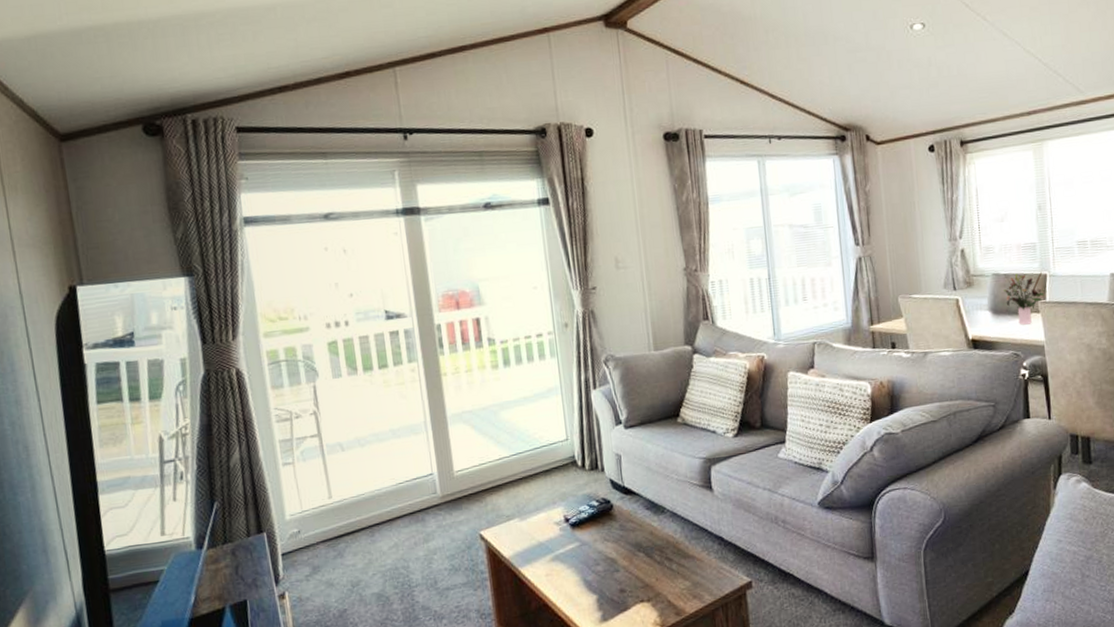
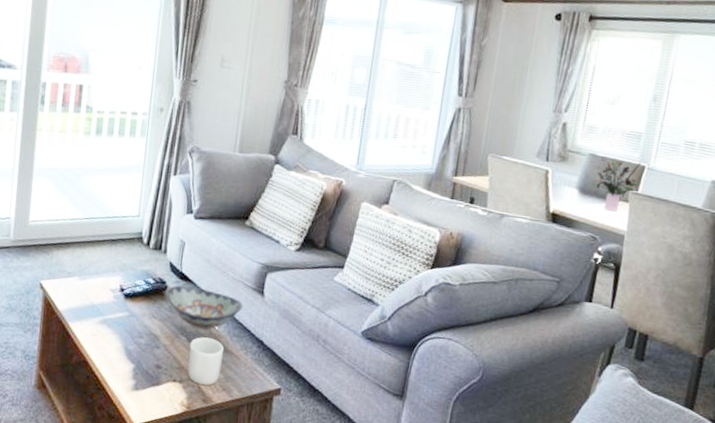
decorative bowl: none [613,498,695,540] -> present [166,285,243,329]
mug: none [649,547,688,599] -> present [188,337,224,386]

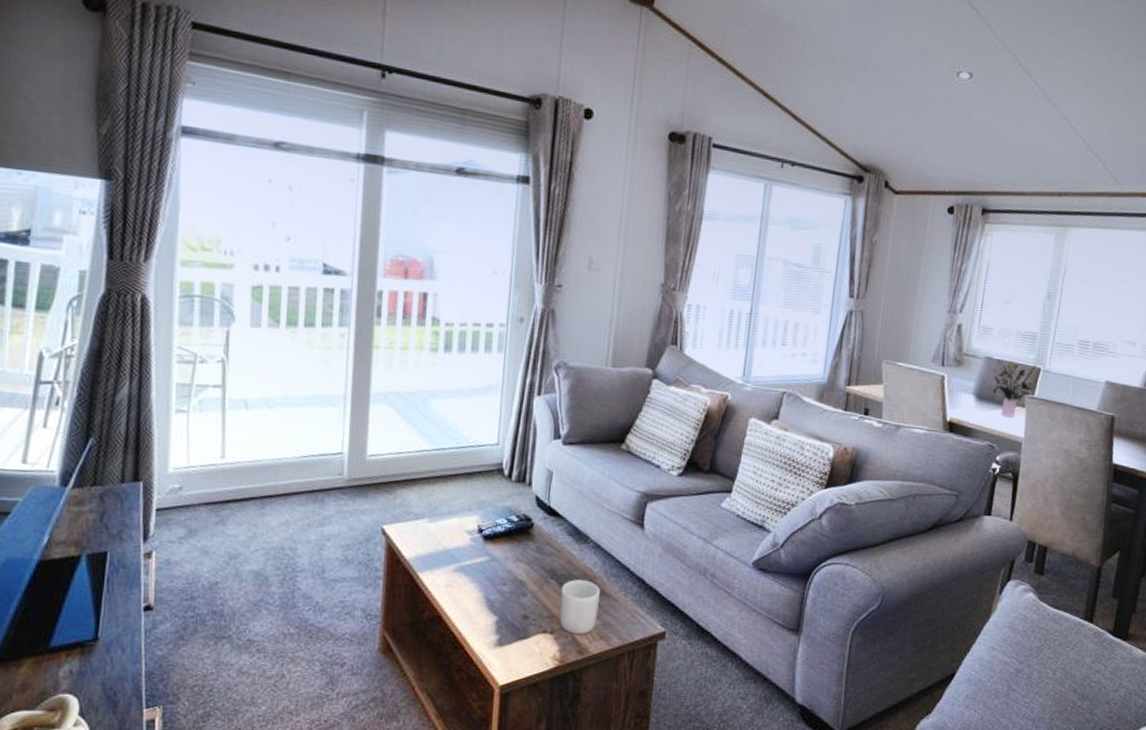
decorative bowl: present [166,285,243,329] -> none [532,522,621,570]

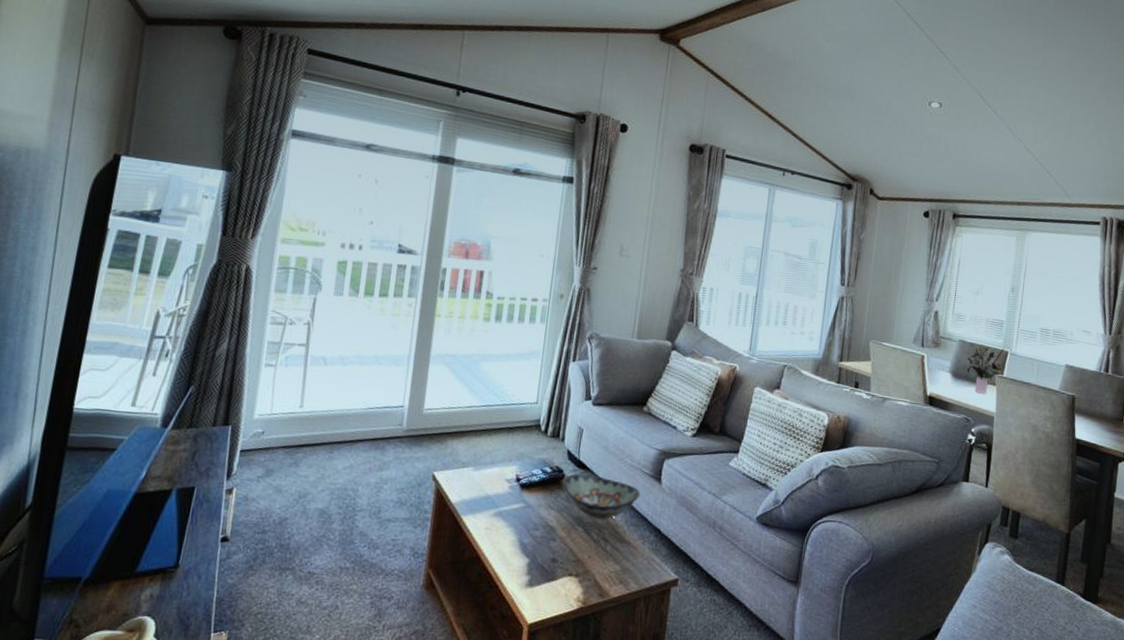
decorative bowl: none [532,522,621,570] -> present [563,474,641,519]
mug: present [560,579,601,635] -> none [584,527,622,579]

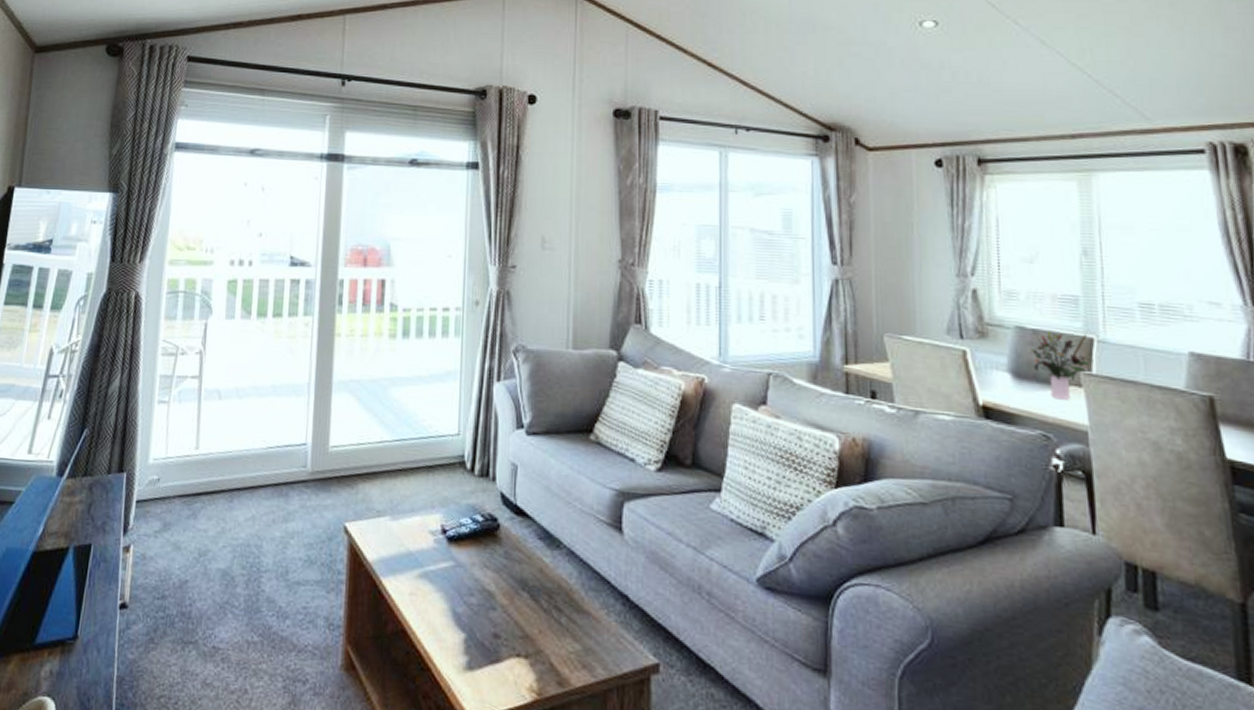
decorative bowl: present [563,474,641,519] -> none [499,523,598,582]

